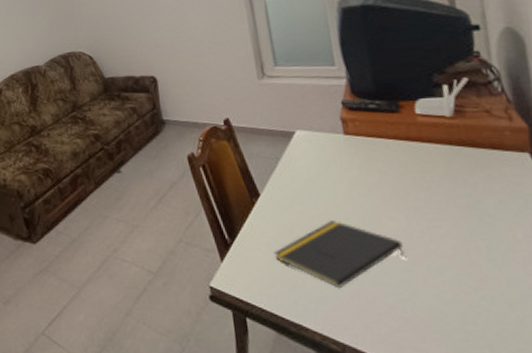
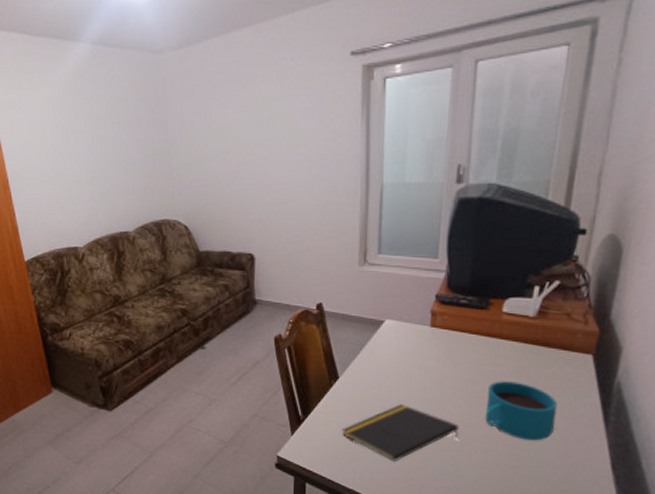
cup: none [423,188,513,256] -> present [485,381,558,441]

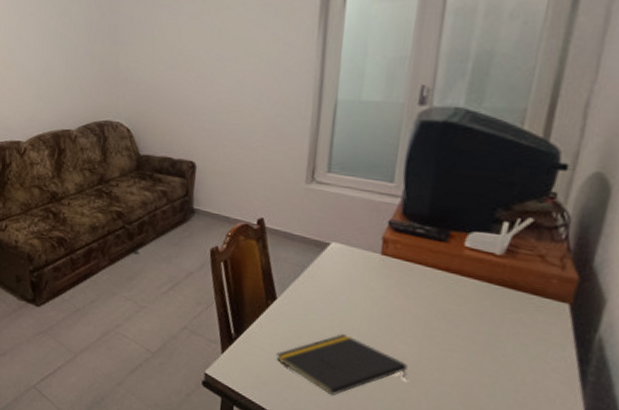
cup: present [485,381,558,441] -> none [438,321,525,393]

